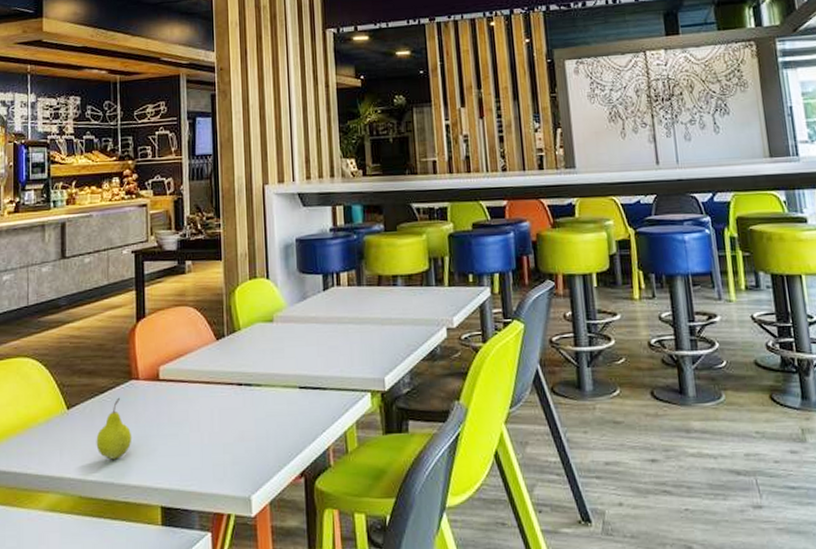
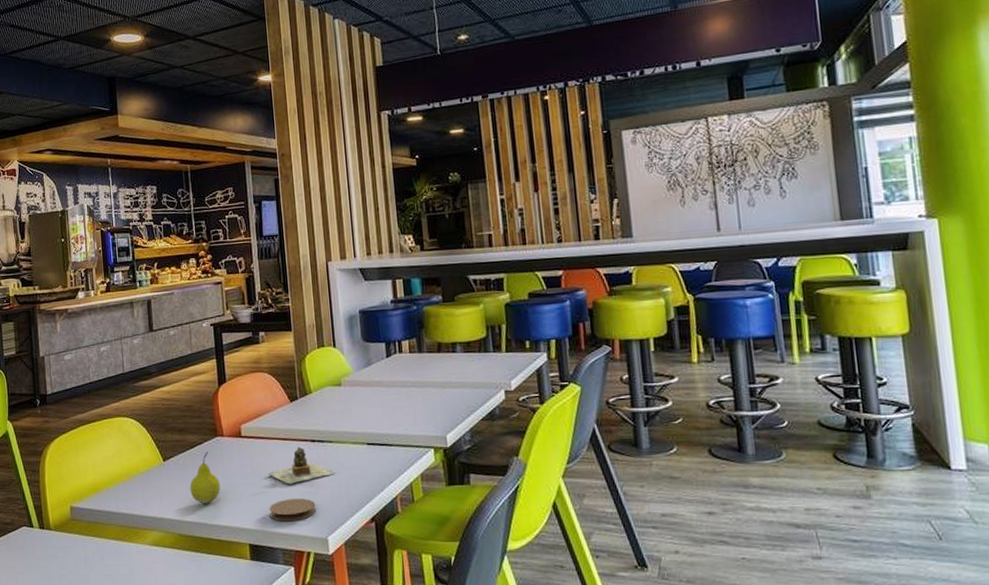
teapot: none [186,391,263,435] -> present [267,446,335,484]
coaster: none [186,450,240,479] -> present [269,498,317,522]

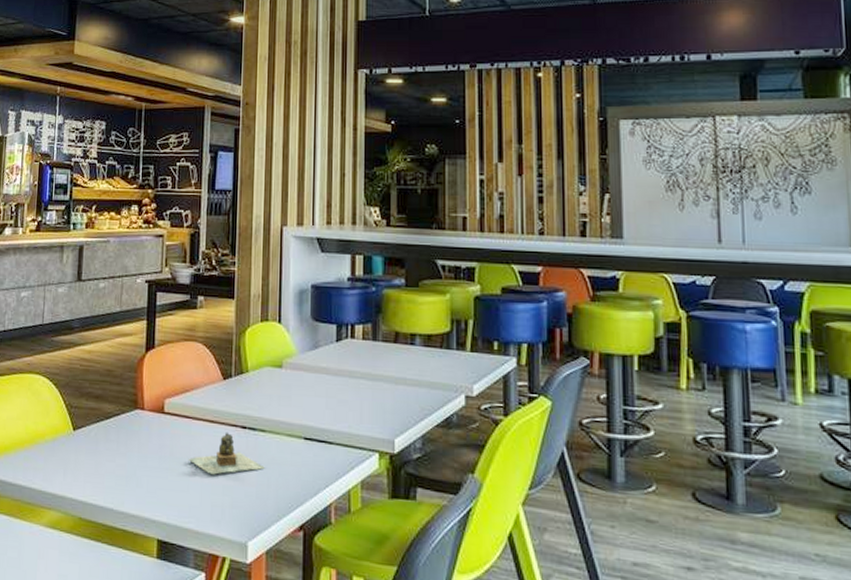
fruit: present [189,451,221,504] -> none [98,425,134,486]
coaster: present [269,498,317,522] -> none [184,491,239,519]

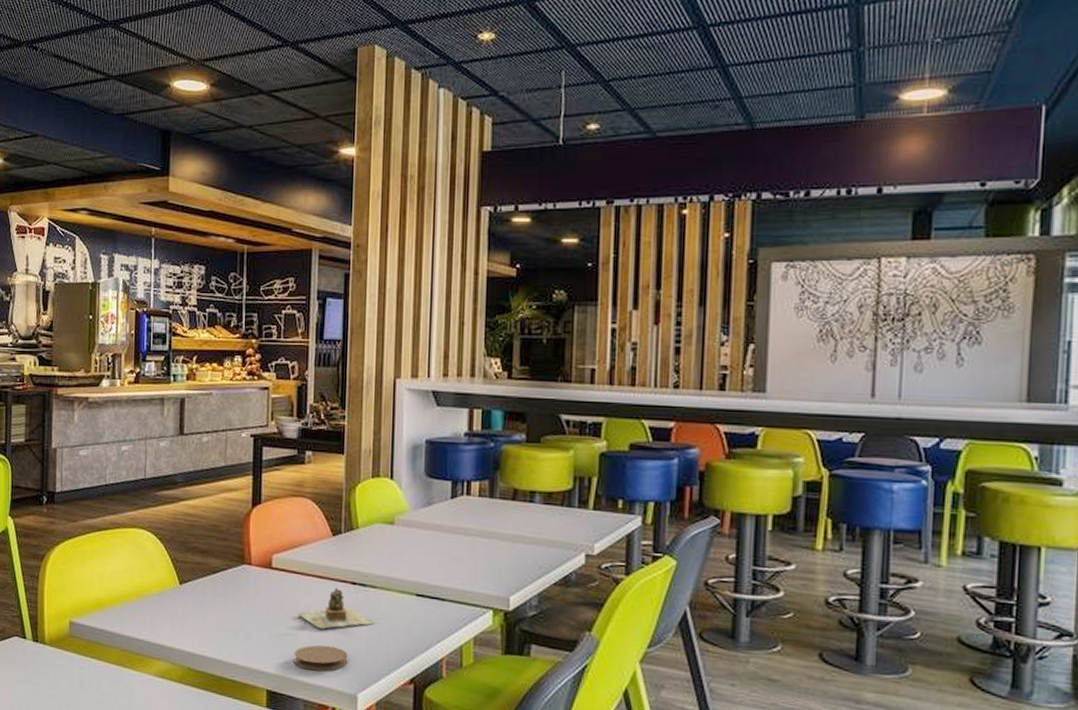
coaster: none [184,491,239,519] -> present [294,645,348,671]

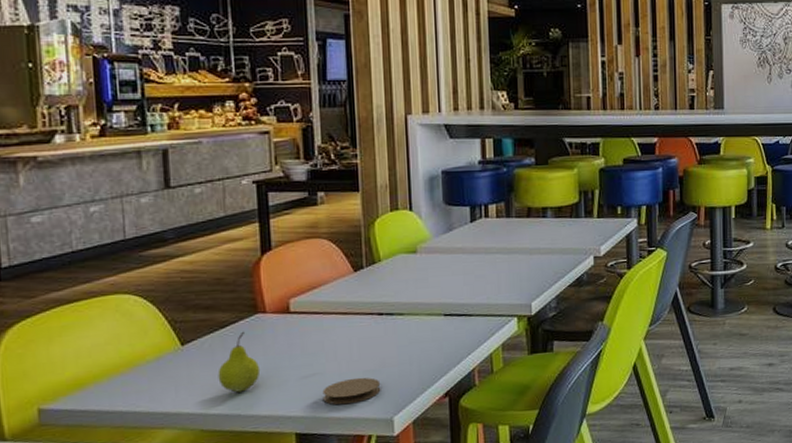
fruit: none [206,579,242,639] -> present [218,331,261,393]
teapot: present [297,587,375,629] -> none [322,321,406,363]

